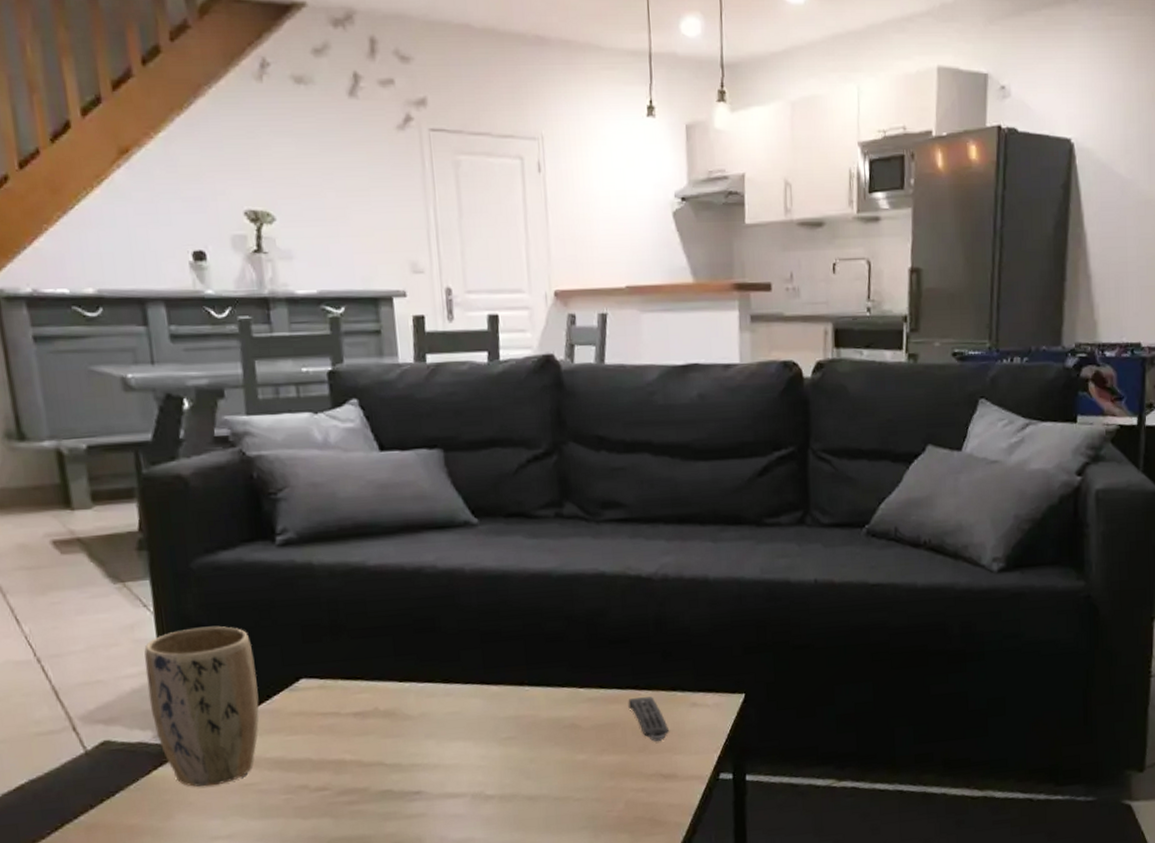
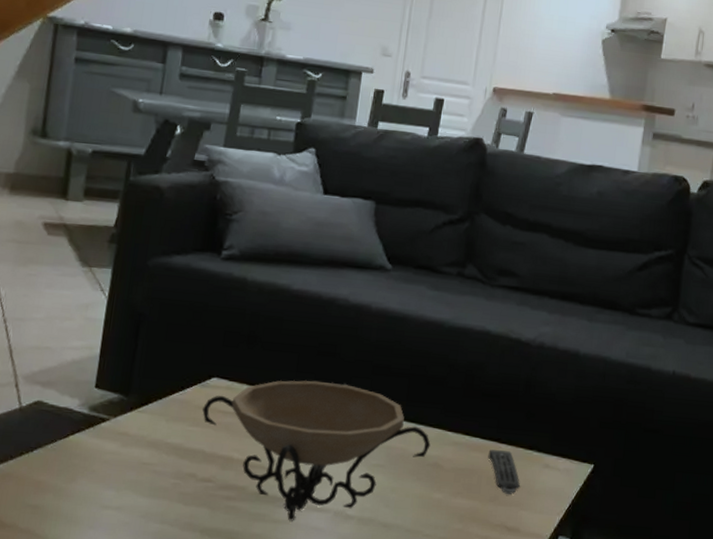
plant pot: present [144,625,259,787] -> none [82,316,180,459]
decorative bowl: none [297,658,563,814] -> present [202,380,431,521]

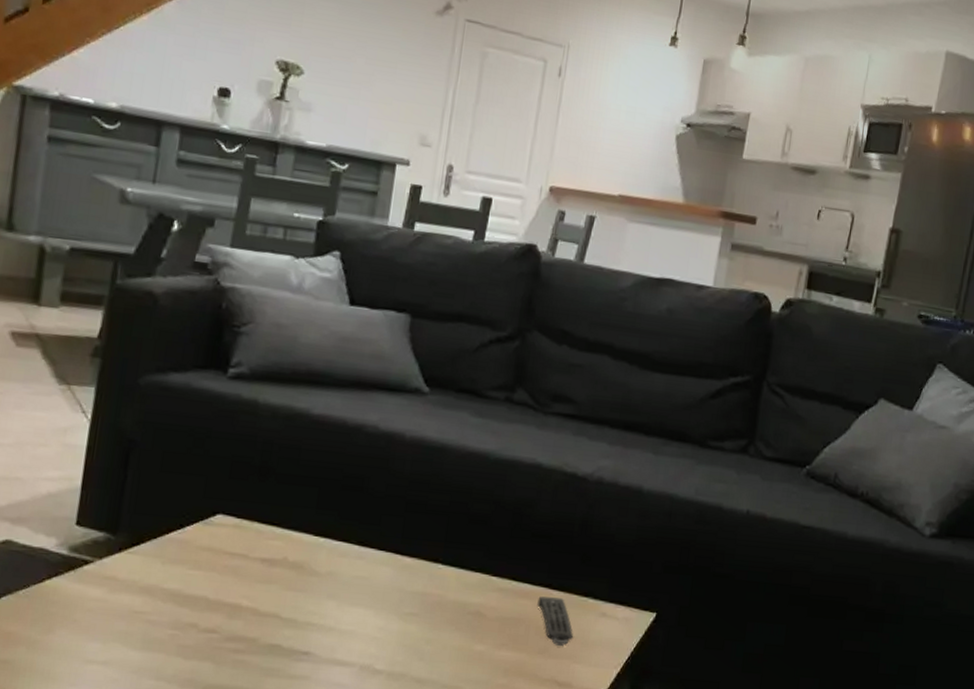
decorative bowl: present [202,380,431,521] -> none [205,518,472,677]

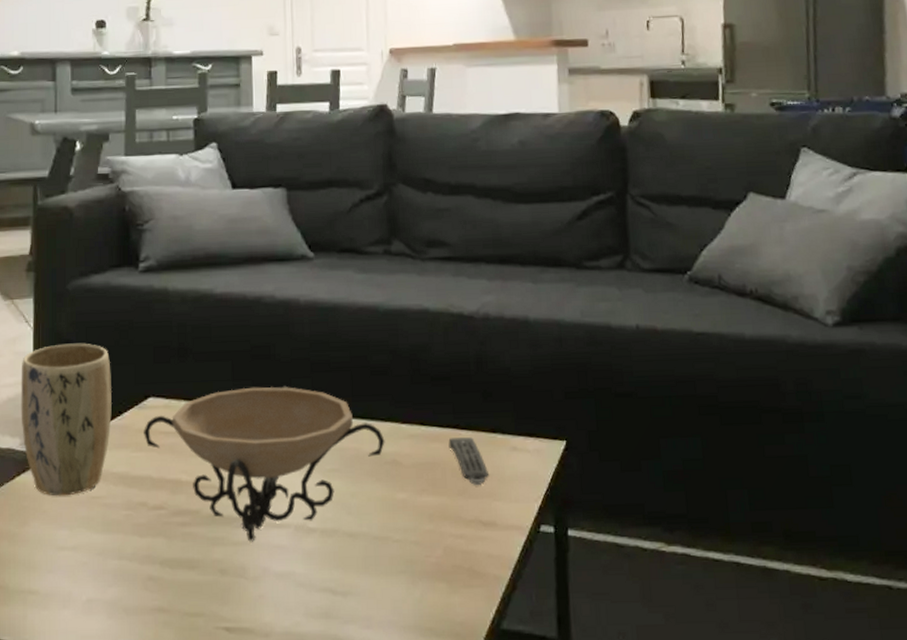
plant pot: none [60,442,178,607] -> present [21,343,112,497]
decorative bowl: none [205,518,472,677] -> present [144,386,385,542]

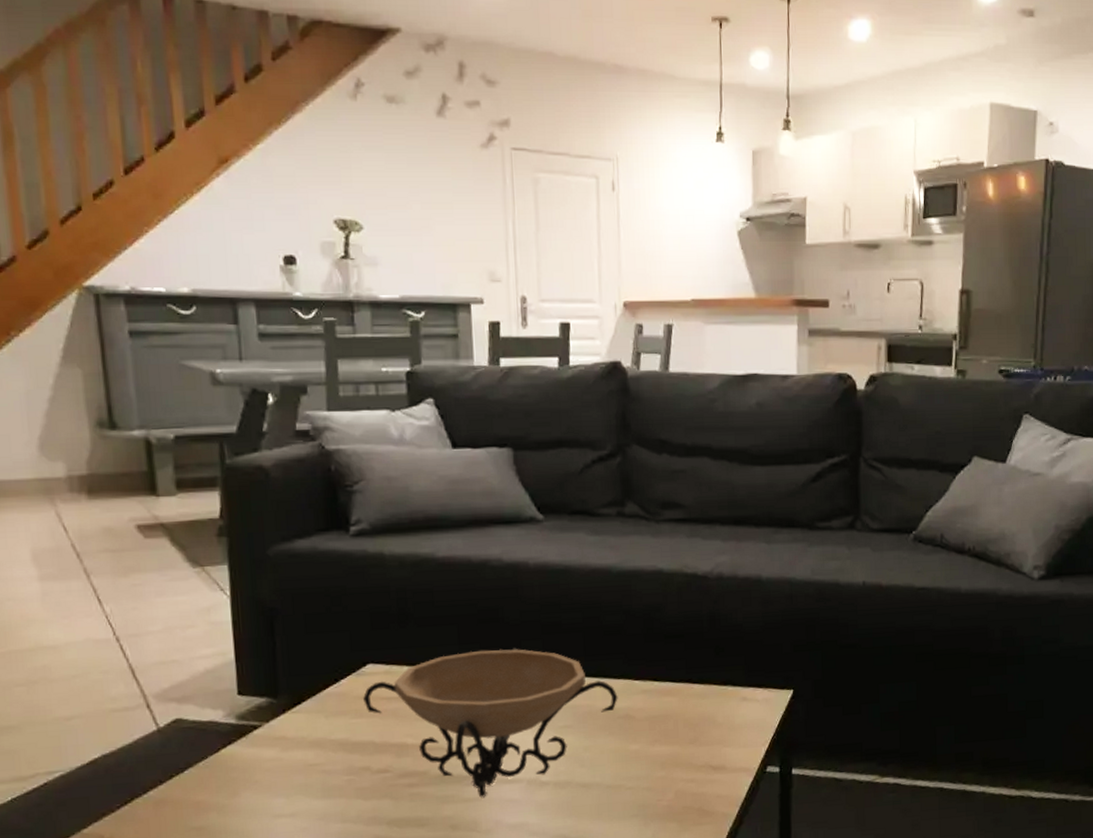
plant pot: present [21,343,112,497] -> none [219,610,327,766]
remote control: present [448,437,490,486] -> none [681,690,720,735]

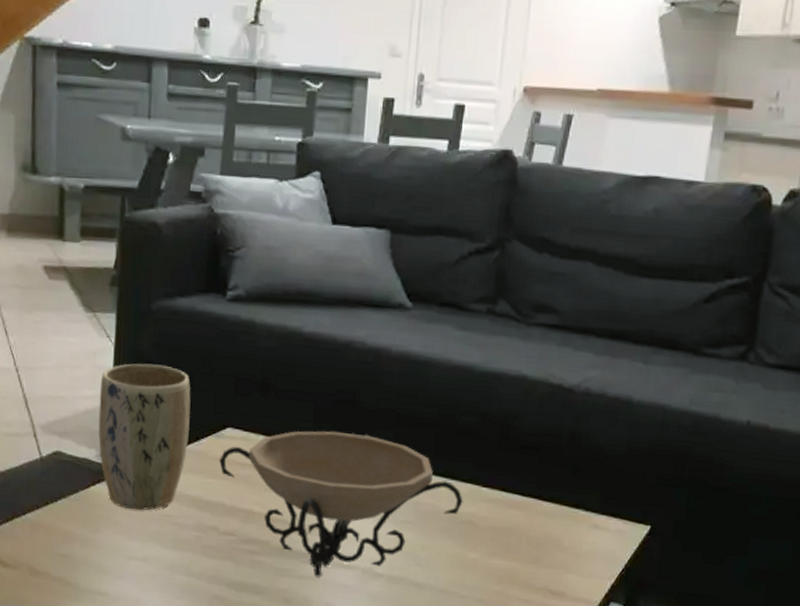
plant pot: none [219,610,327,766] -> present [98,363,191,511]

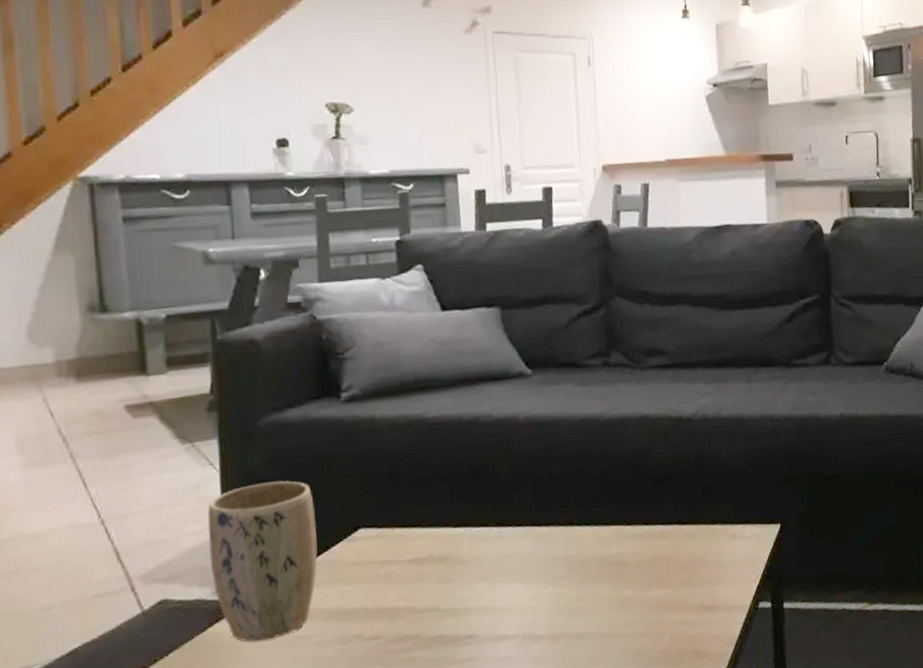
decorative bowl: present [219,431,463,578] -> none [355,502,610,657]

